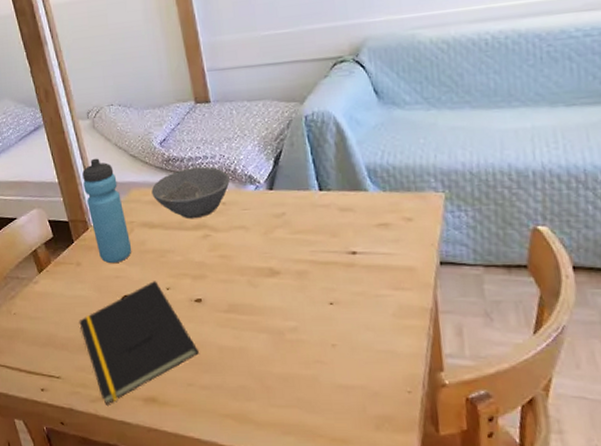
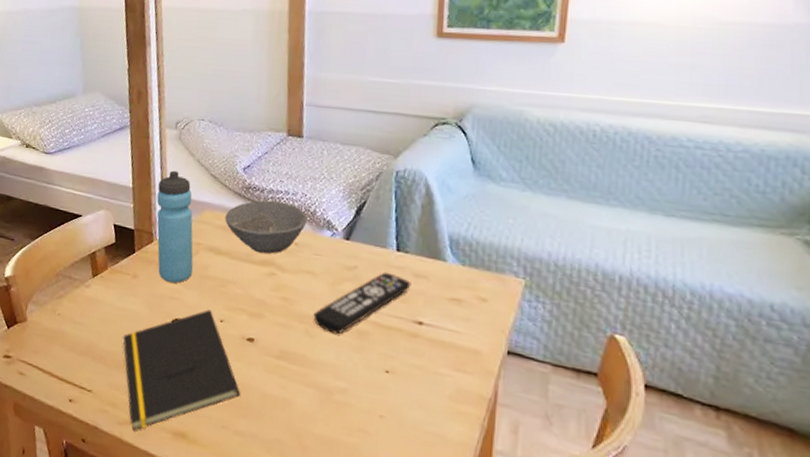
remote control: none [252,212,339,279] -> present [313,272,411,335]

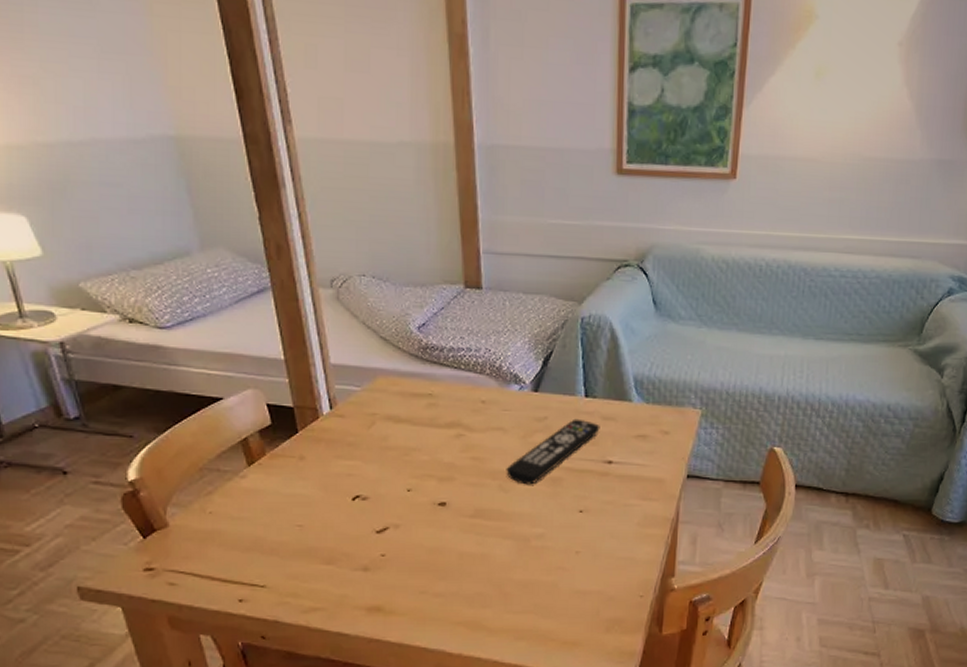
notepad: present [123,309,240,431] -> none [296,481,436,616]
water bottle: present [156,170,194,283] -> none [317,336,371,460]
bowl: present [225,200,308,255] -> none [402,359,493,416]

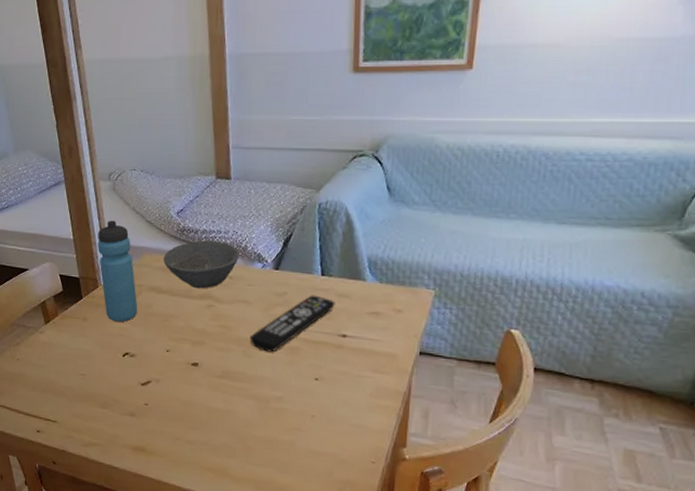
water bottle: none [317,336,371,460] -> present [98,220,138,323]
bowl: none [402,359,493,416] -> present [163,240,239,289]

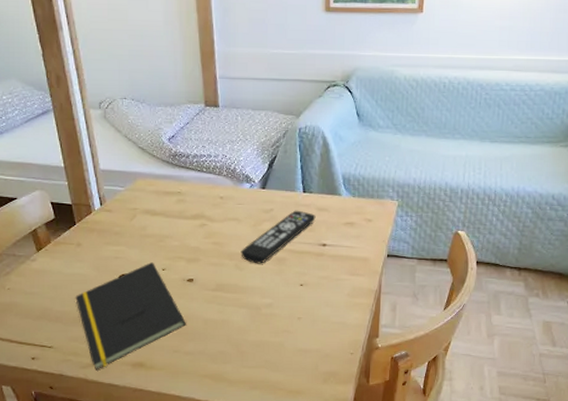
notepad: none [79,342,189,450] -> present [75,262,186,371]
water bottle: present [98,220,138,323] -> none [90,147,133,246]
bowl: present [163,240,239,289] -> none [156,164,229,210]

